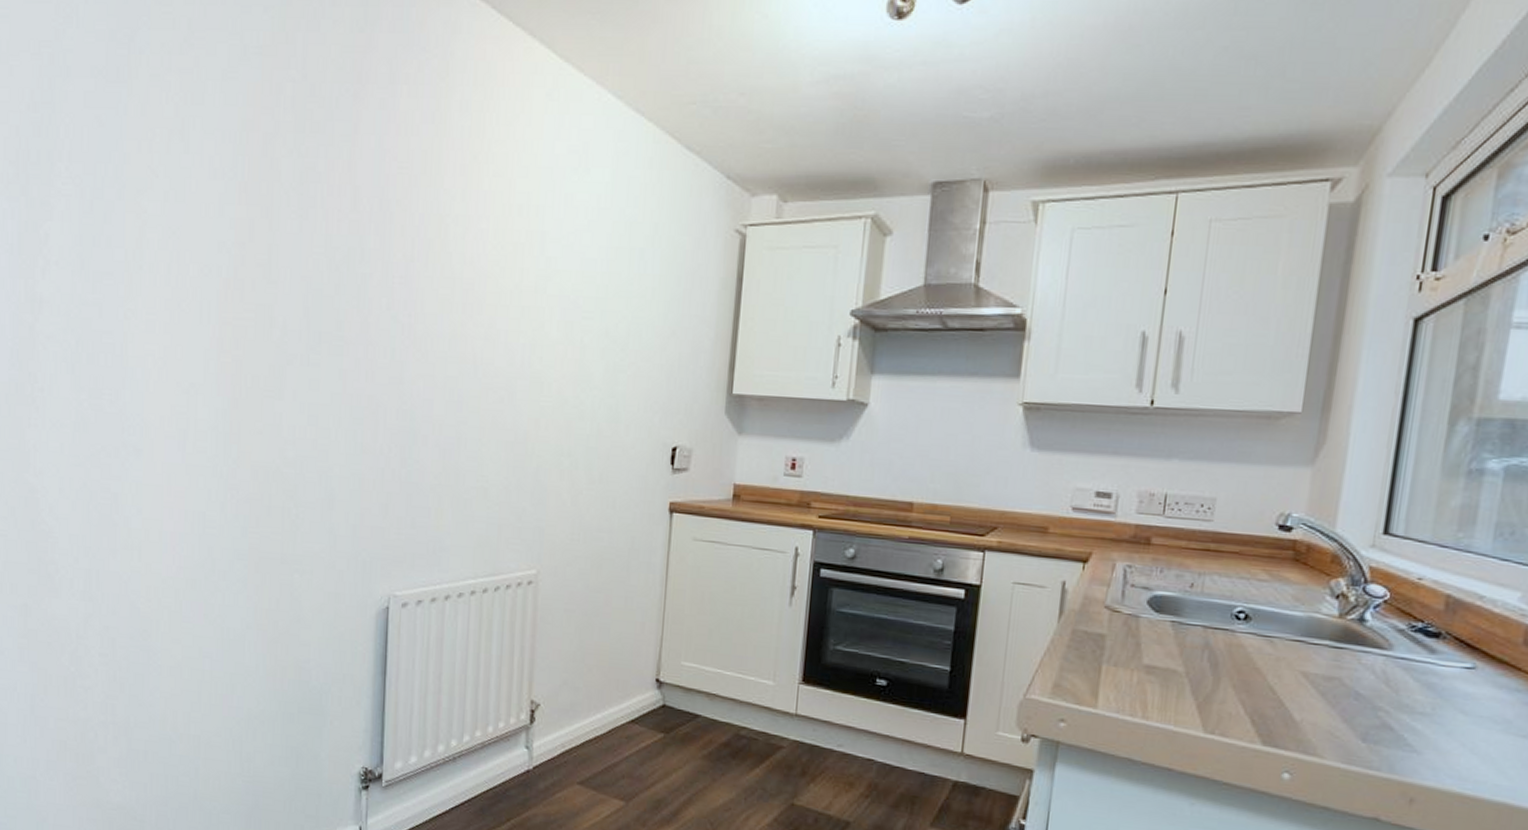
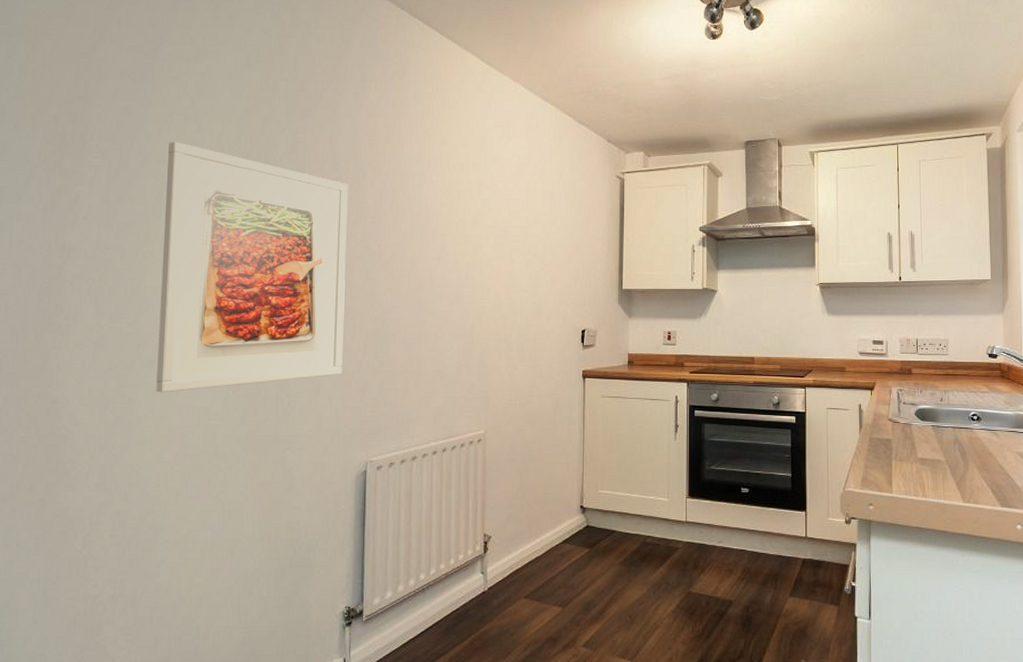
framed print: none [144,164,371,490] -> present [156,141,348,393]

